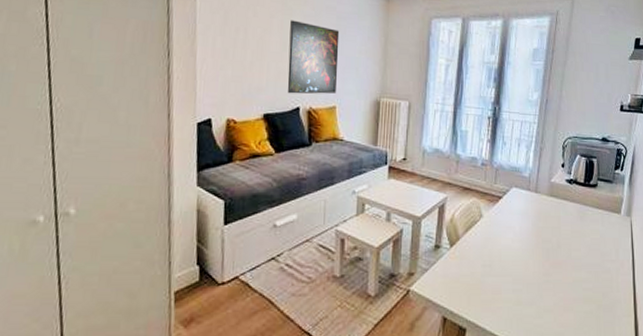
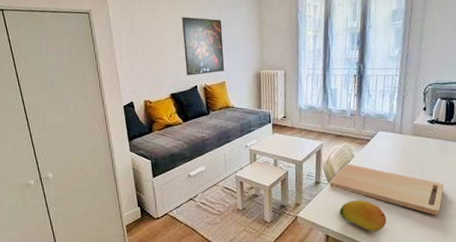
cutting board: none [452,226,582,296] -> present [329,164,445,215]
fruit: none [461,272,516,315] -> present [339,199,387,232]

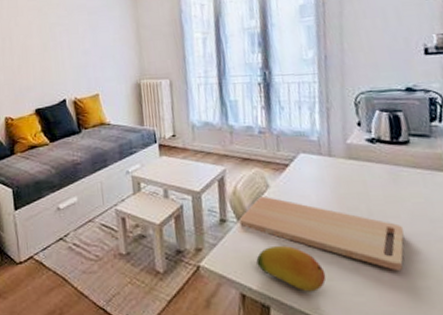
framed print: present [182,17,224,76] -> none [47,22,97,88]

